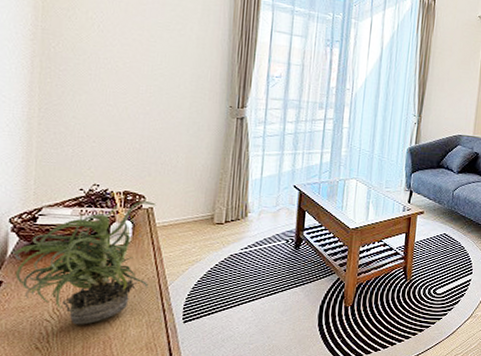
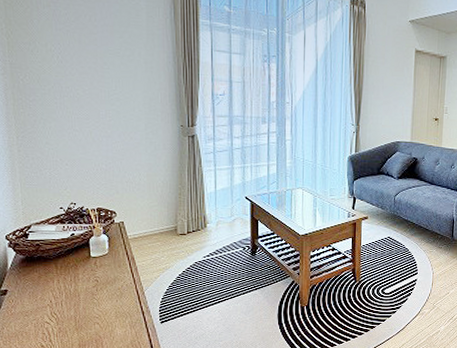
potted plant: present [14,201,157,325] -> none [13,216,128,326]

